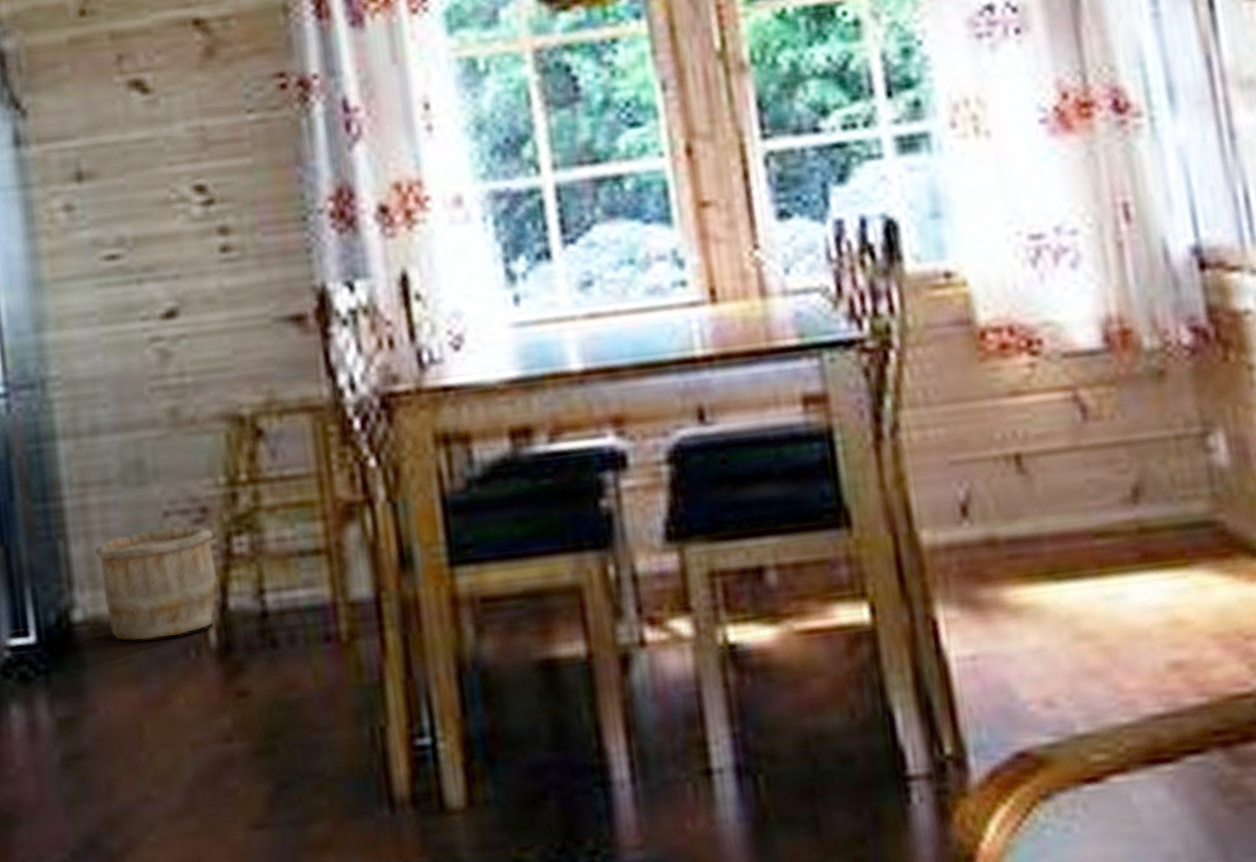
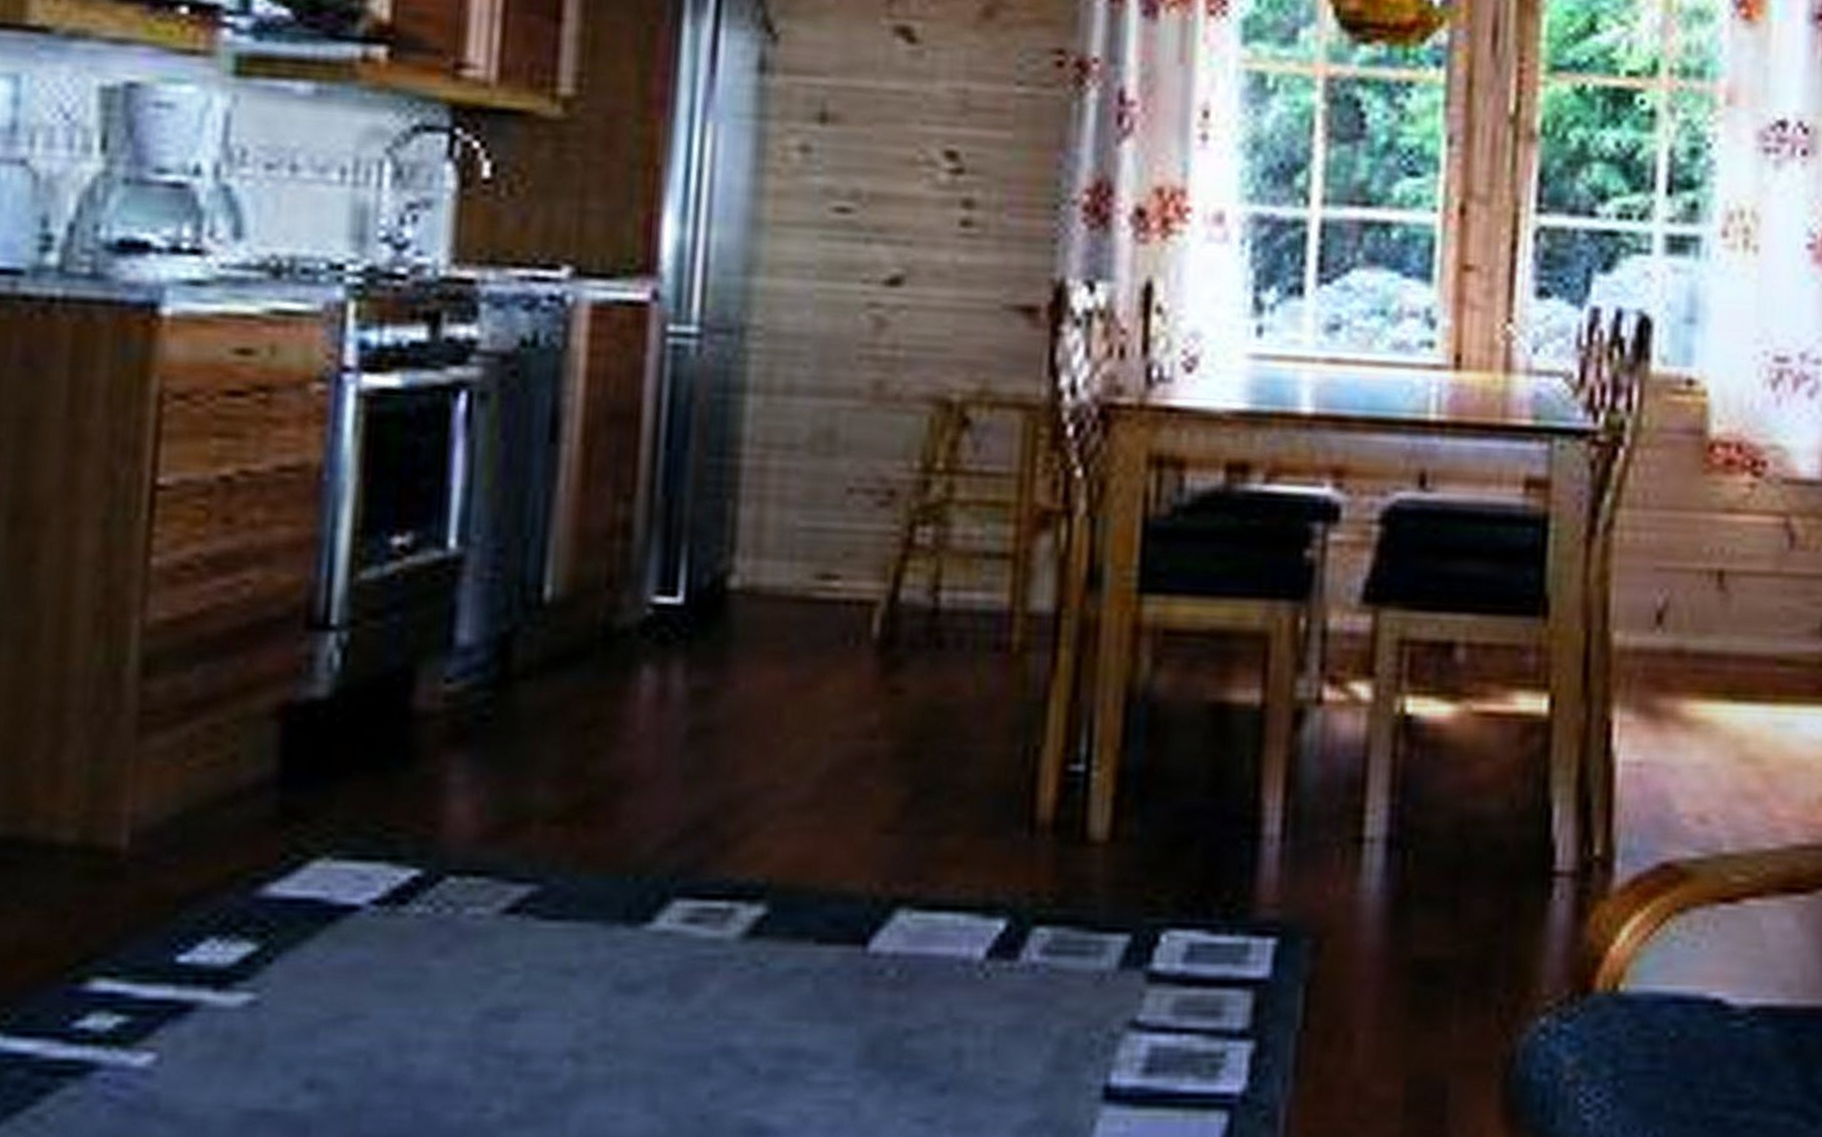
wooden bucket: present [94,525,218,641] -> none [765,504,897,620]

